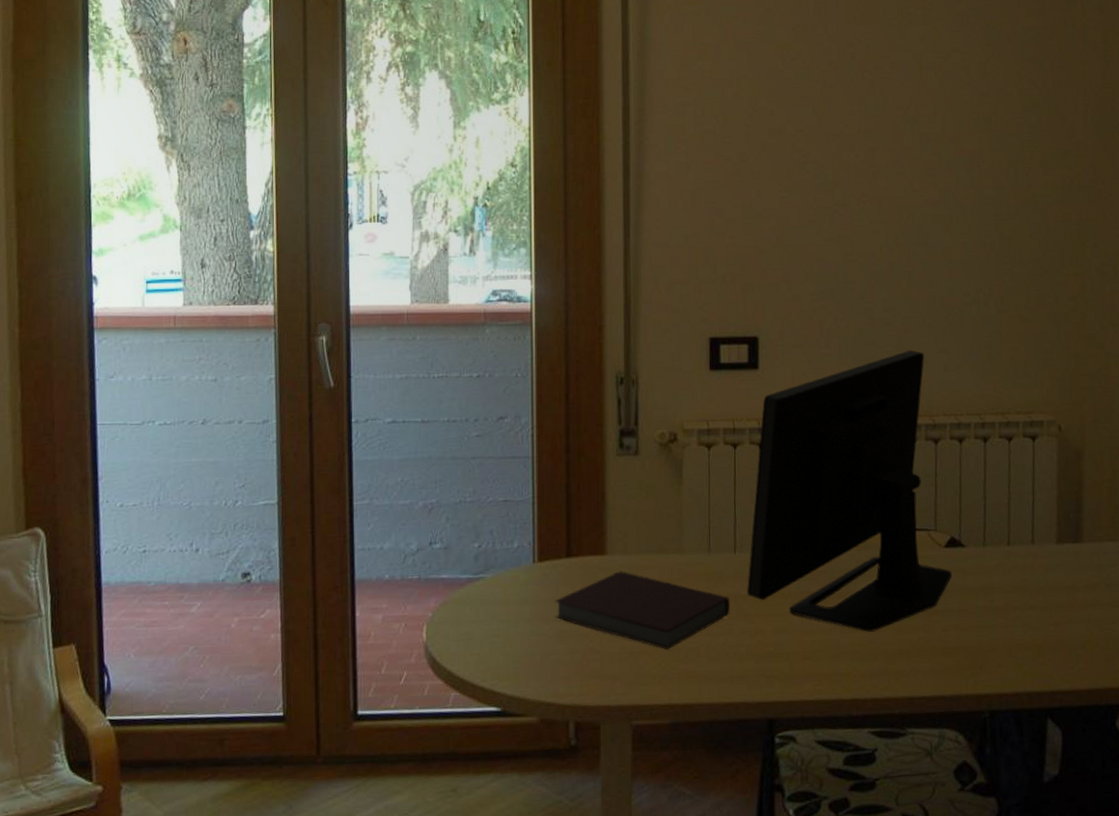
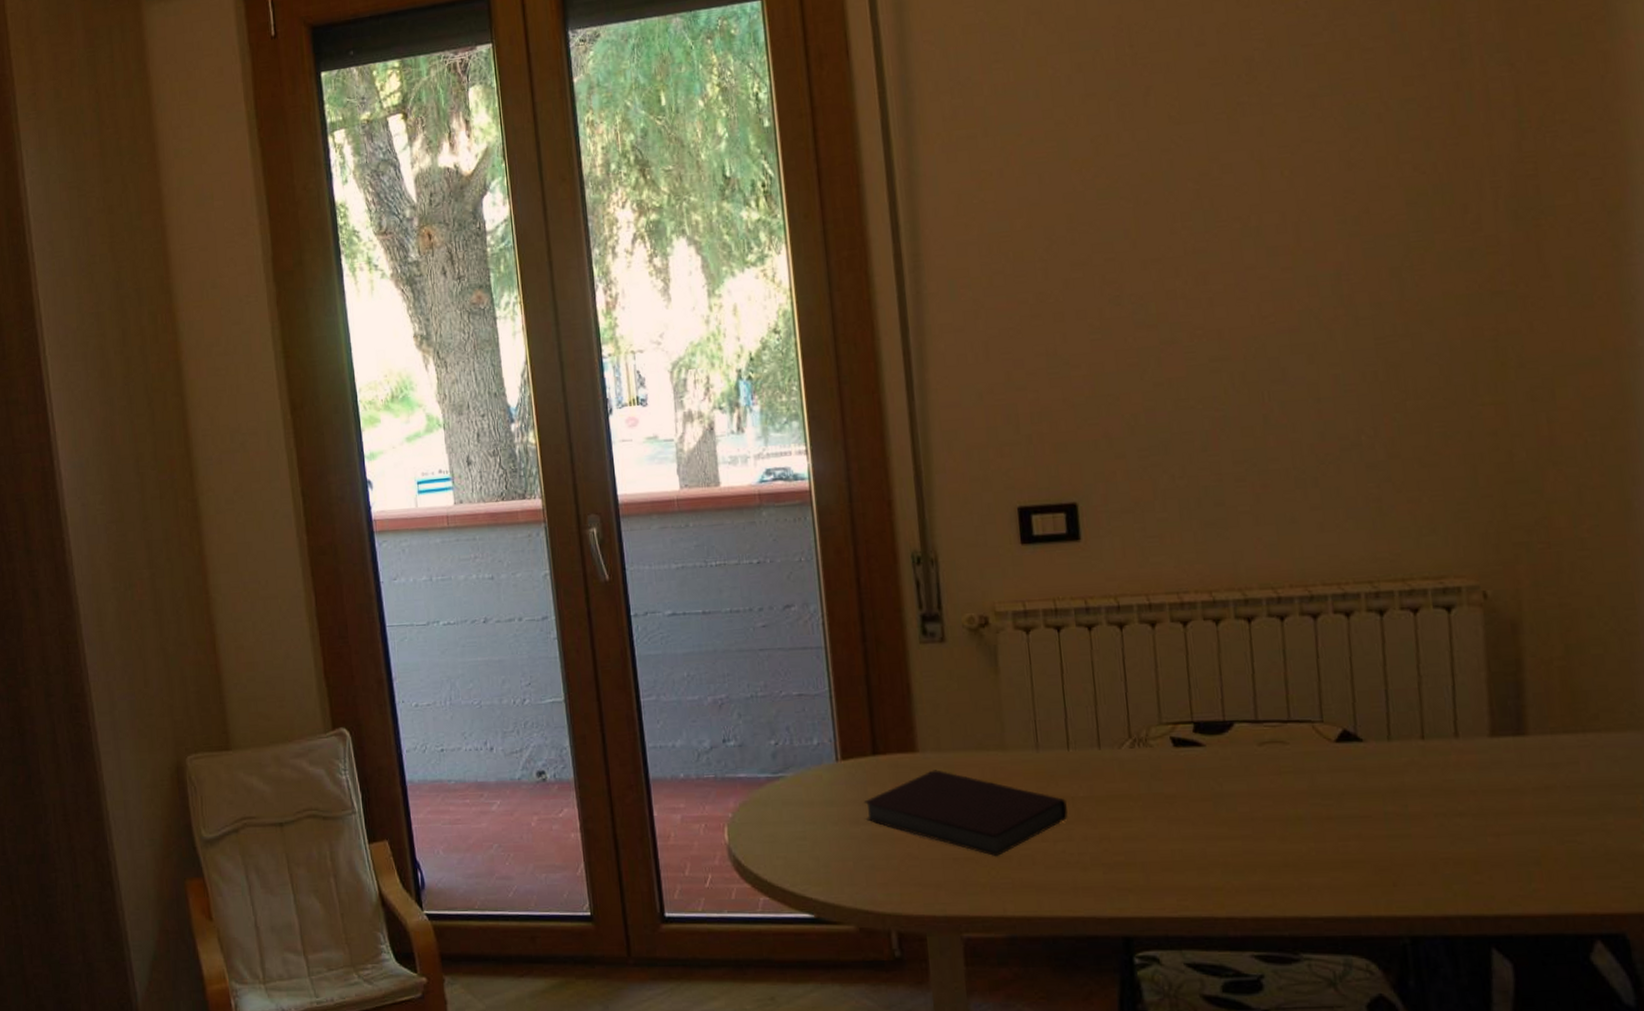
monitor: present [747,350,952,632] -> none [1085,508,1347,841]

